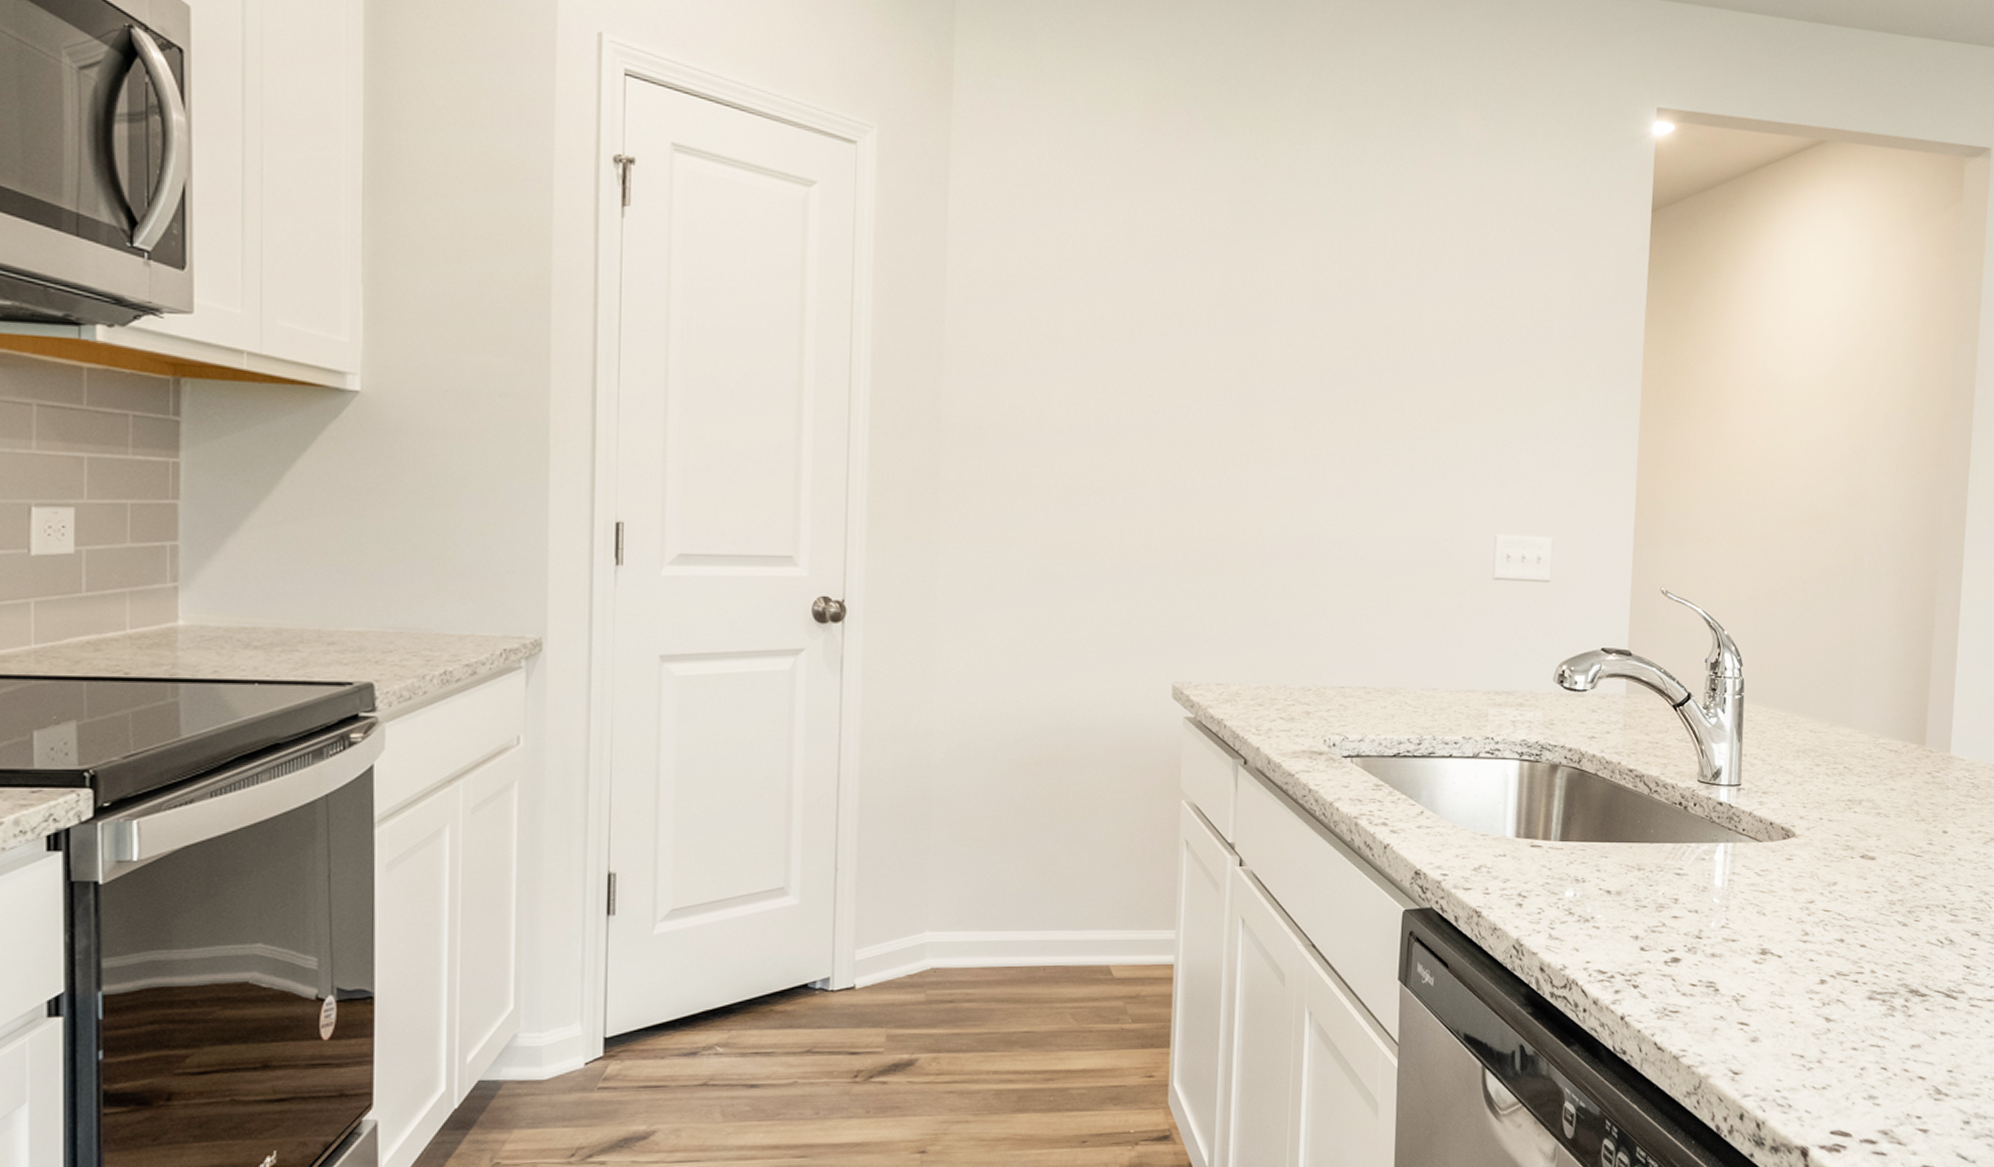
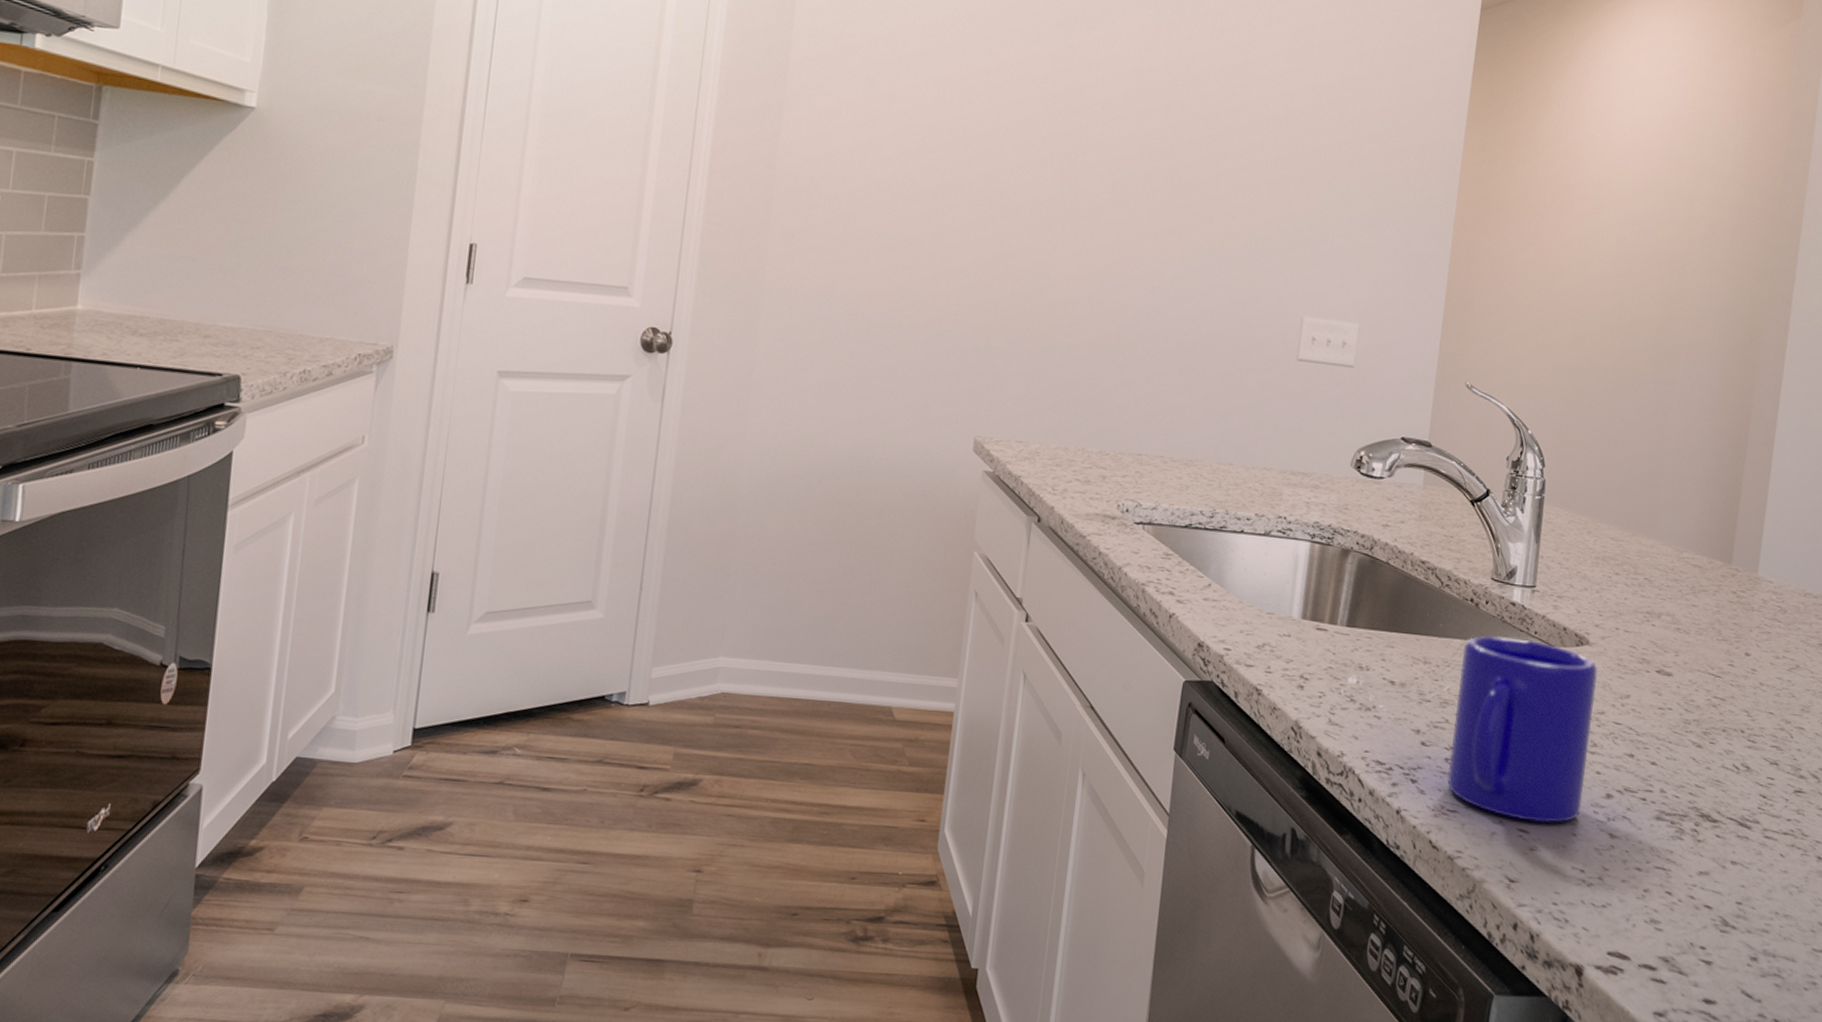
mug: none [1667,837,1806,1015] -> present [1447,636,1598,824]

